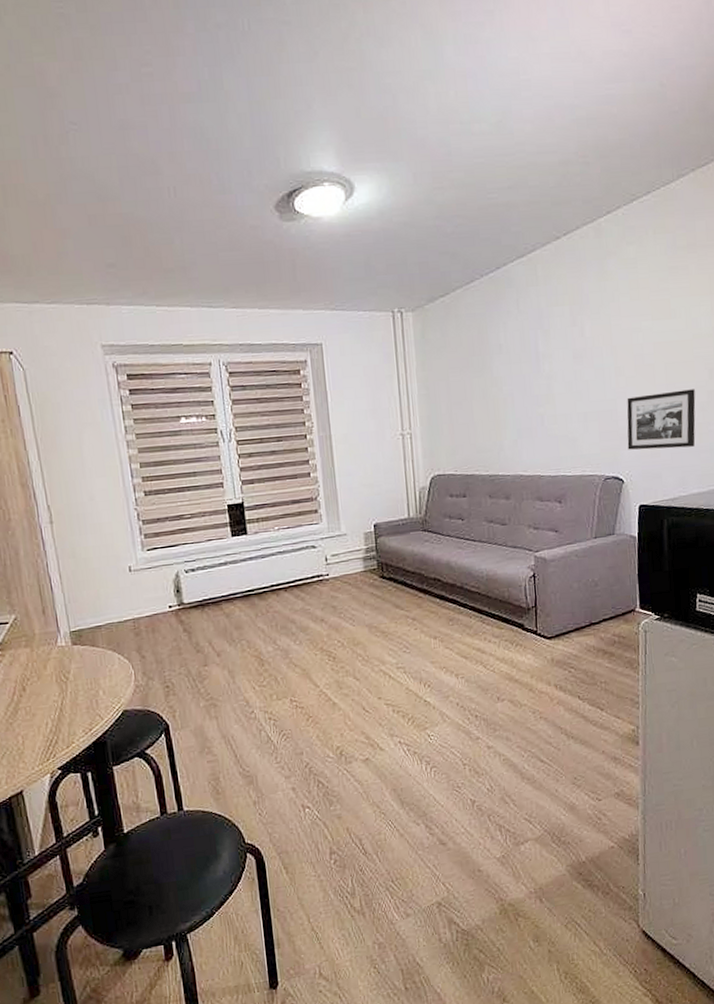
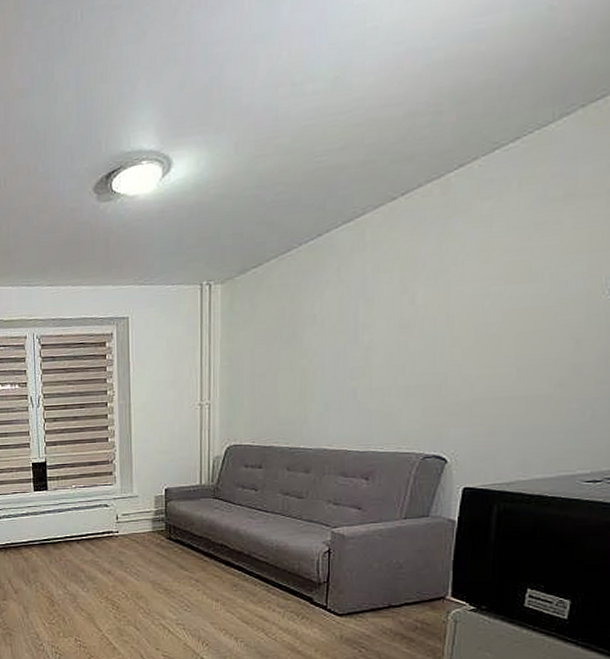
picture frame: present [627,389,696,450] -> none [456,362,553,428]

